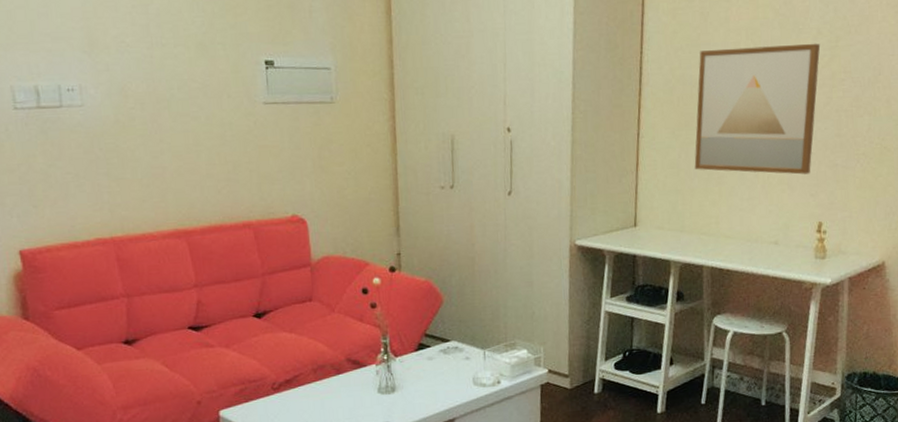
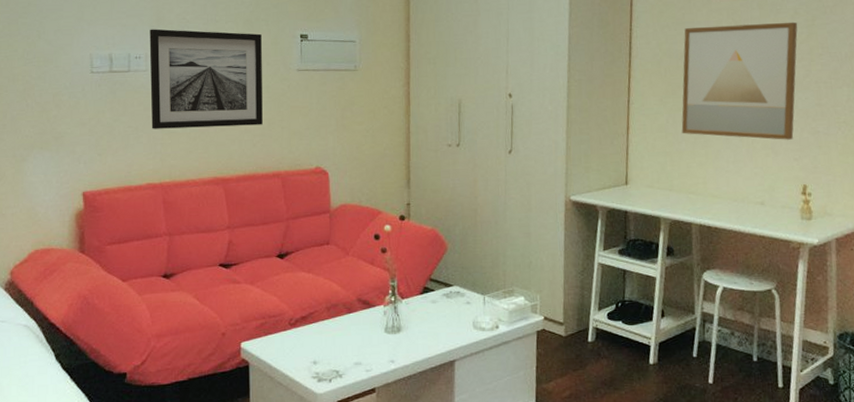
wall art: none [81,54,227,175] -> present [149,29,263,129]

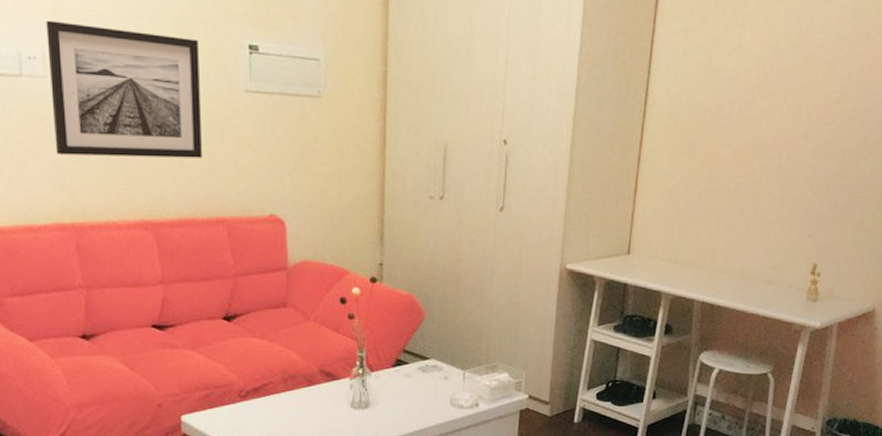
wall art: present [681,22,798,140] -> none [694,75,832,214]

